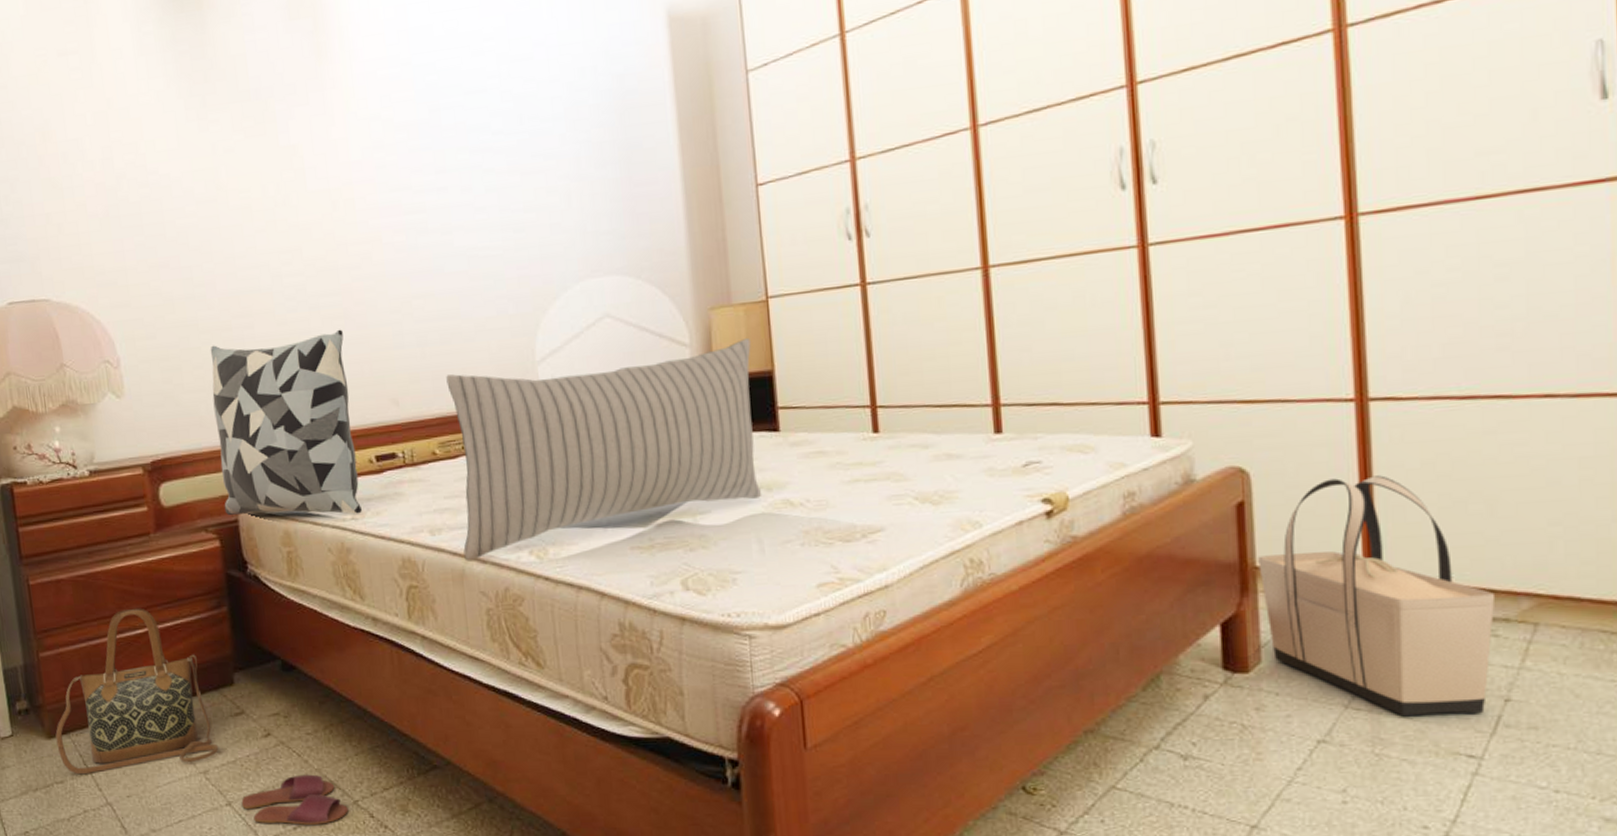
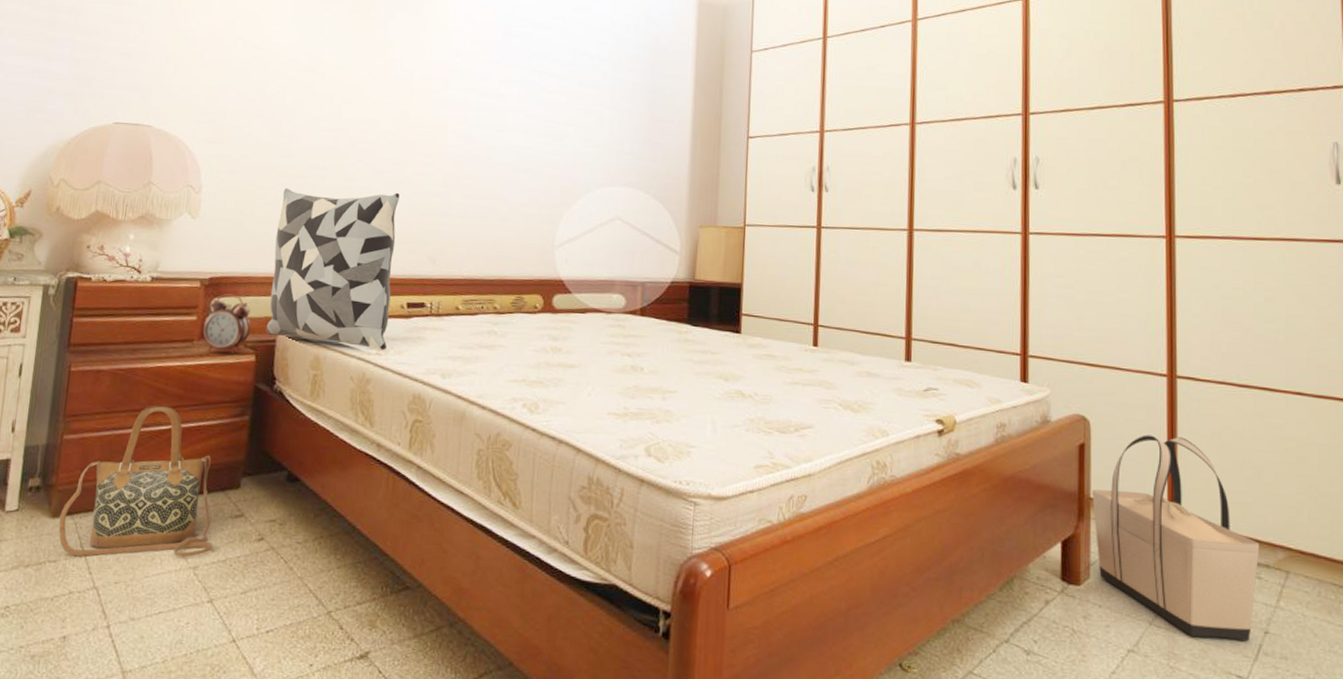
alarm clock: none [155,476,209,543] -> present [202,294,251,354]
slippers: present [241,774,349,825] -> none [222,580,321,631]
pillow: present [446,338,762,562] -> none [467,245,728,406]

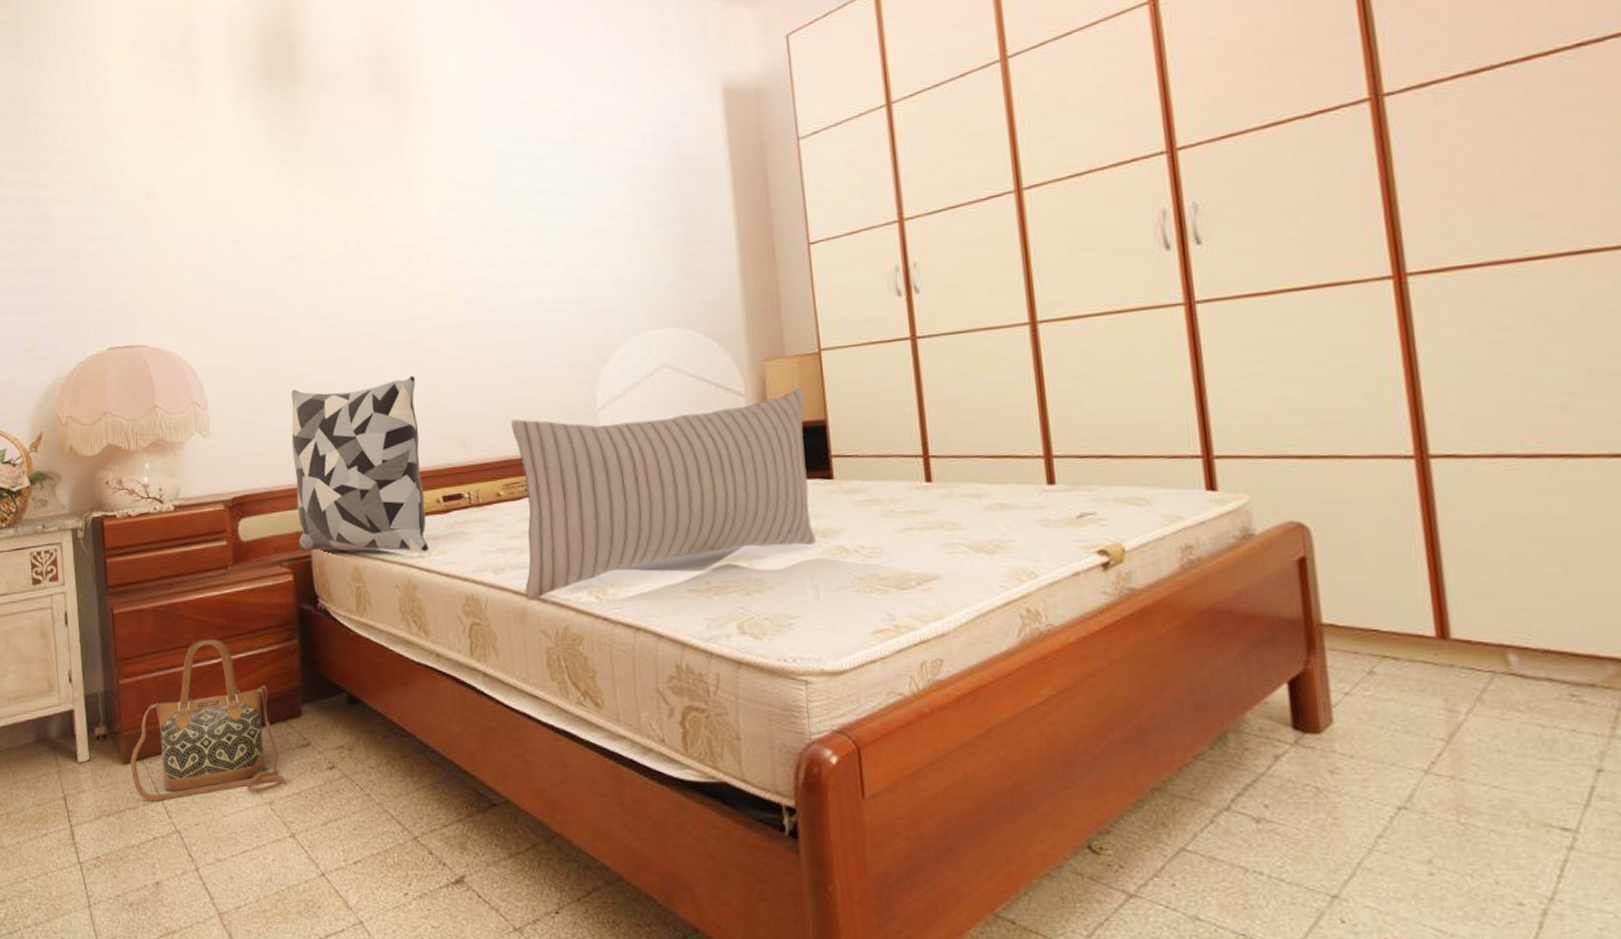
alarm clock: present [202,294,251,354] -> none [234,512,284,577]
pillow: none [467,245,728,406] -> present [511,389,817,601]
shopping bag: present [1092,435,1260,642] -> none [1323,533,1579,785]

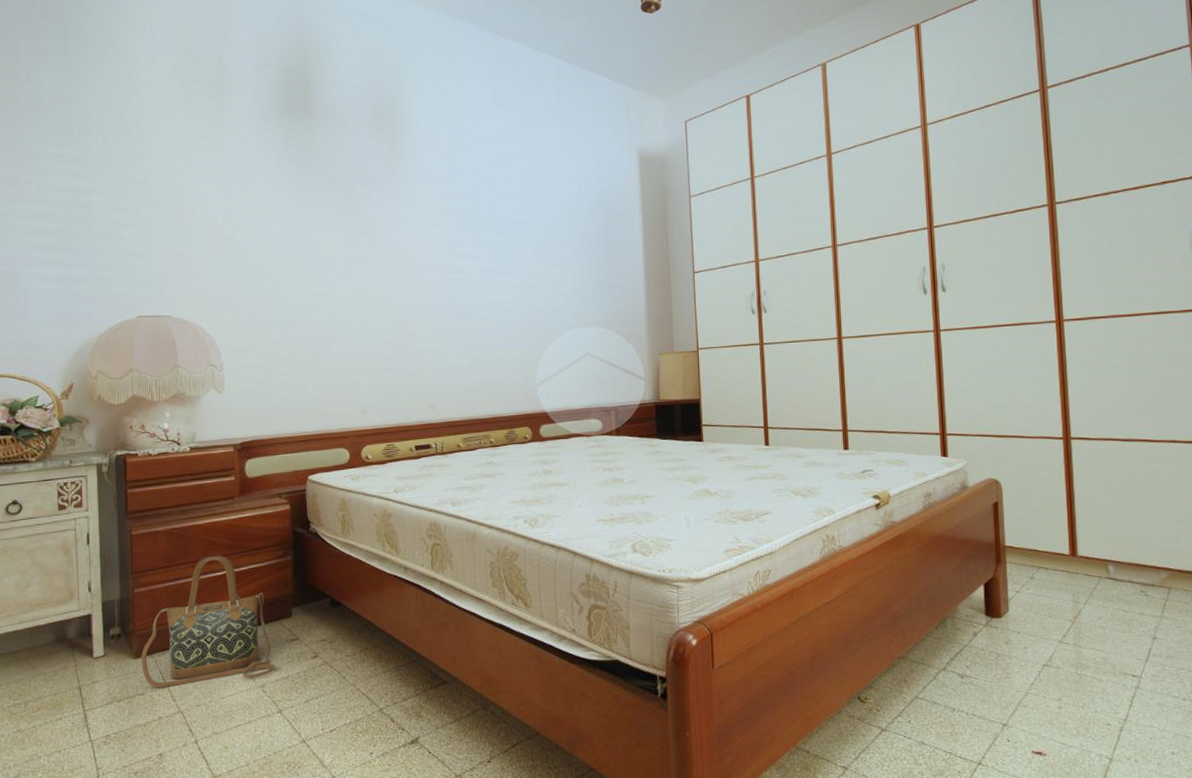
pillow: present [291,375,430,552] -> none [294,352,403,489]
pillow: present [511,389,817,601] -> none [471,376,690,527]

